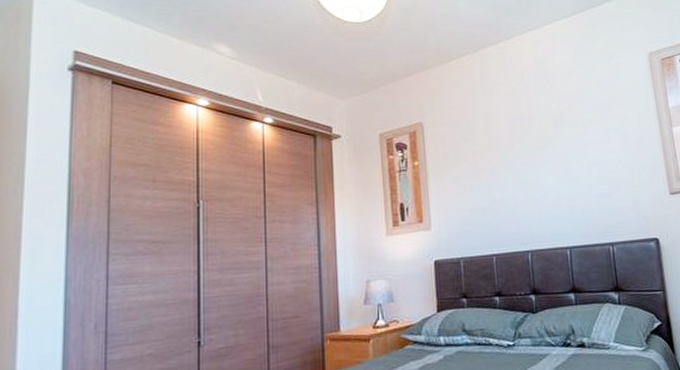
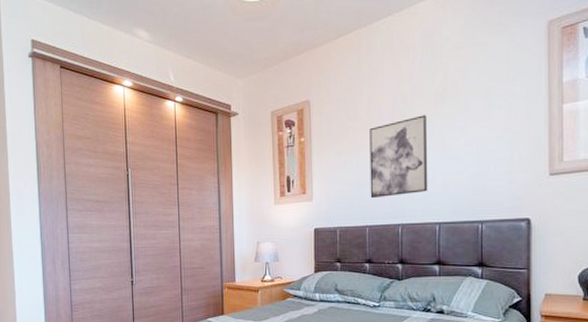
wall art: none [489,137,555,225] -> present [369,115,428,199]

